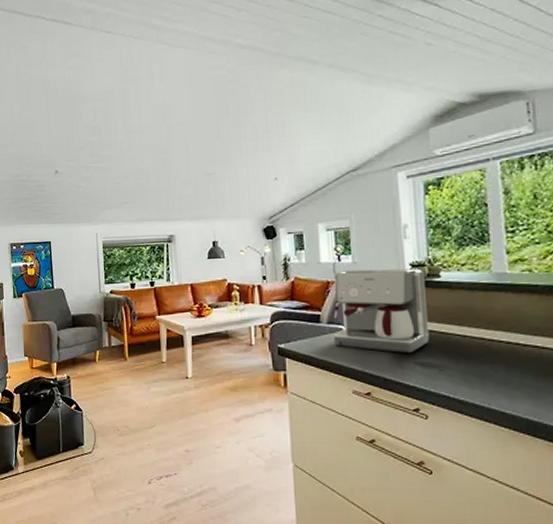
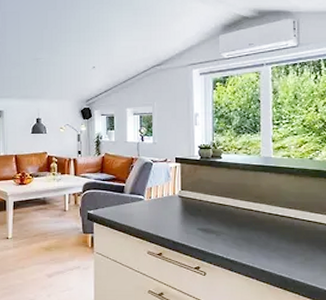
coffee maker: present [333,268,430,353] -> none [134,149,211,220]

